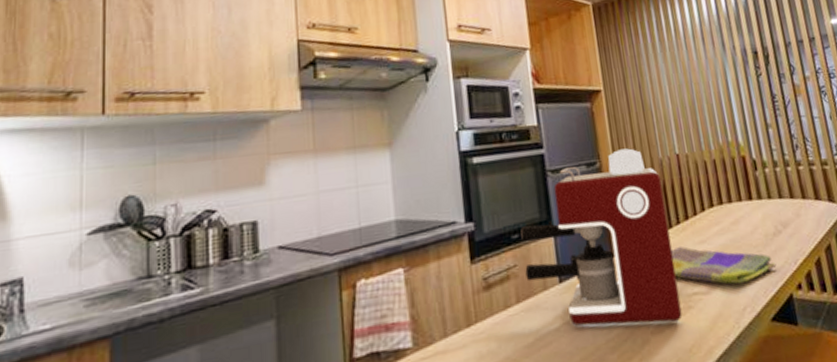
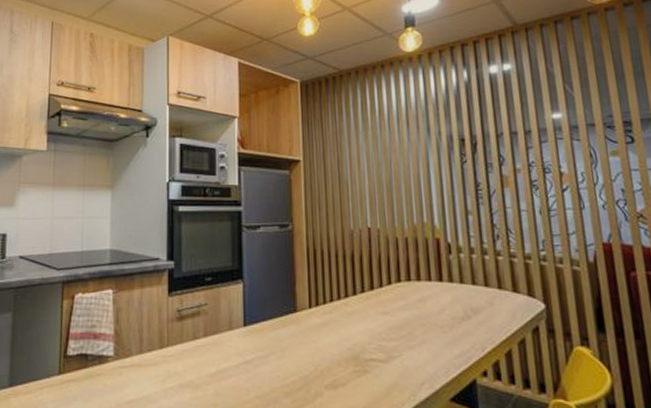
coffee maker: present [520,148,683,327] -> none [214,216,358,381]
dish towel: present [671,245,777,285] -> none [352,313,462,360]

